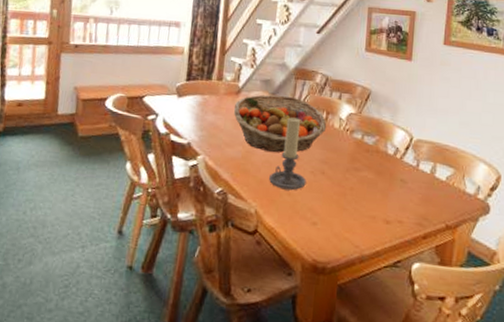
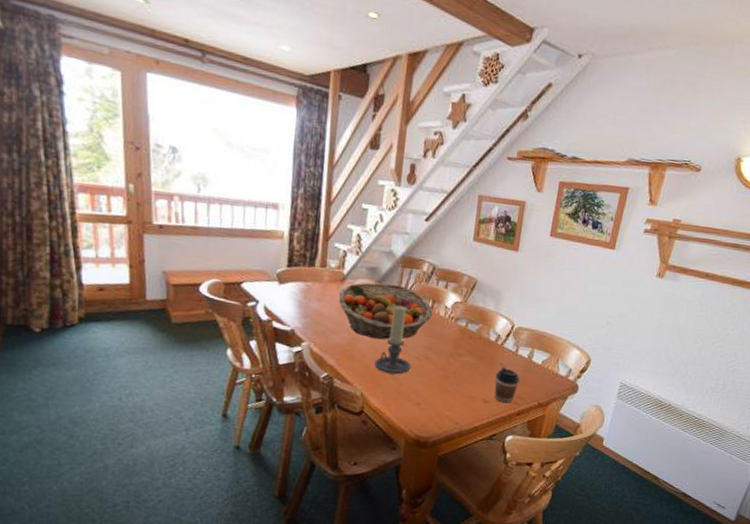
coffee cup: none [396,183,423,225] -> present [494,367,520,404]

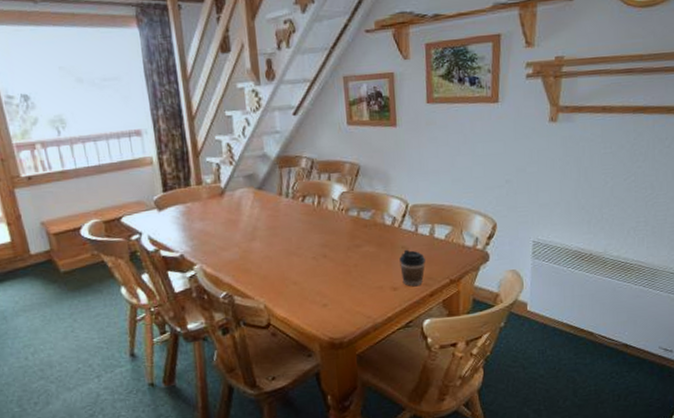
fruit basket: present [338,282,433,339] -> none [220,186,321,247]
candle holder: present [375,305,411,375] -> none [272,207,310,281]

